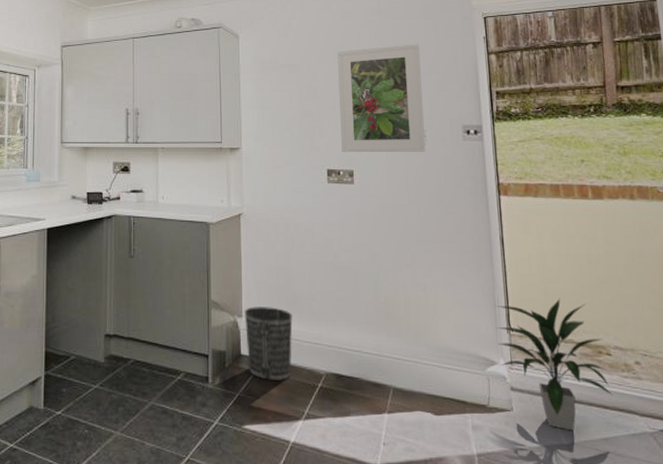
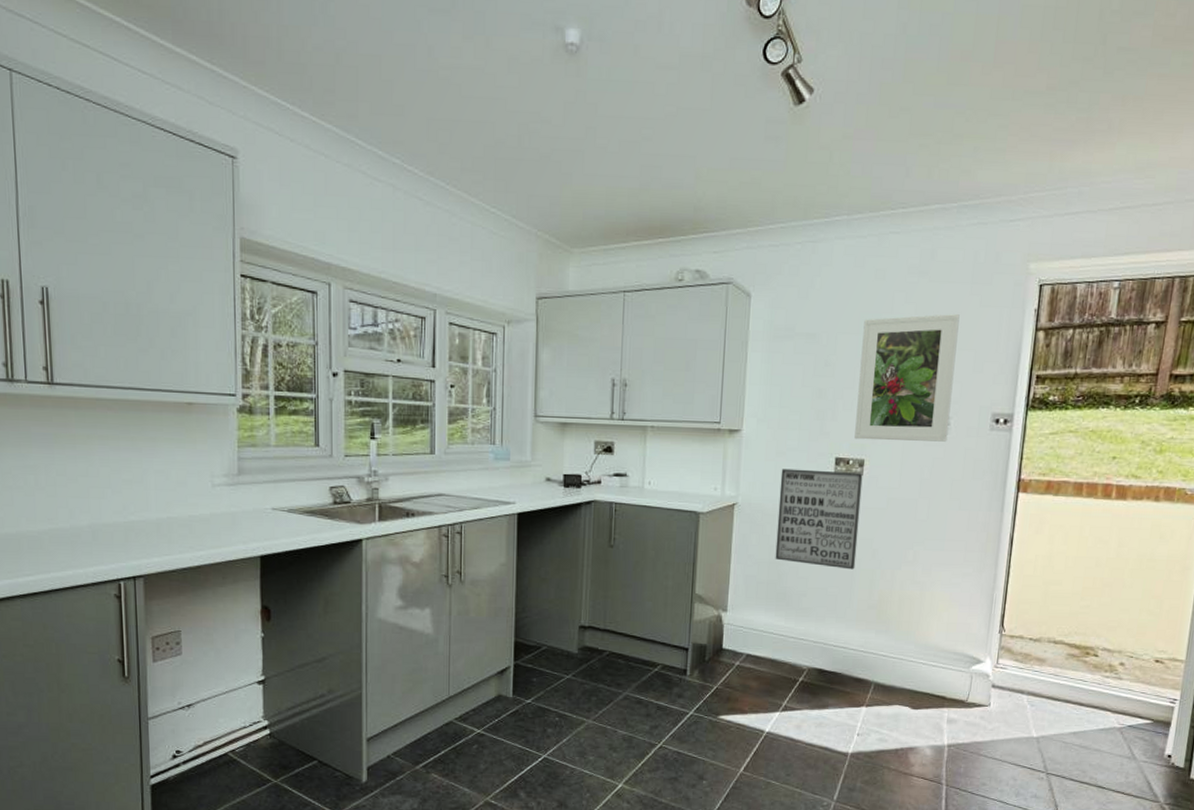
wastebasket: present [244,305,293,380] -> none [729,600,780,674]
wall art: none [279,181,358,273] -> present [775,468,863,570]
indoor plant: present [496,298,613,431] -> none [985,600,1093,725]

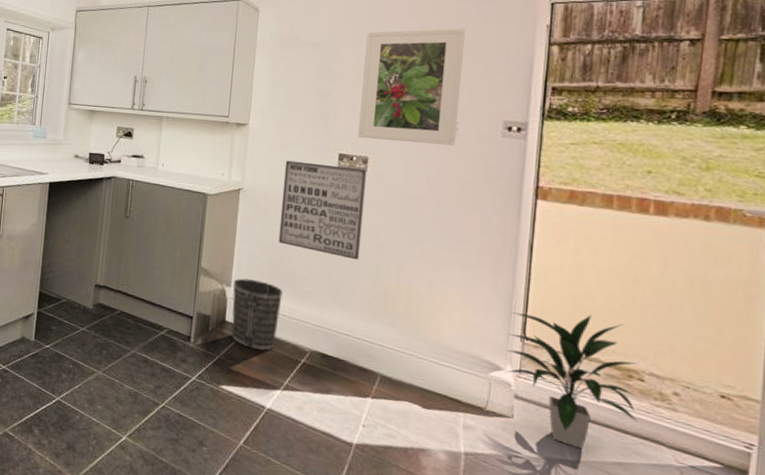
wastebasket: none [729,600,780,674] -> present [232,278,283,351]
indoor plant: none [985,600,1093,725] -> present [506,312,638,449]

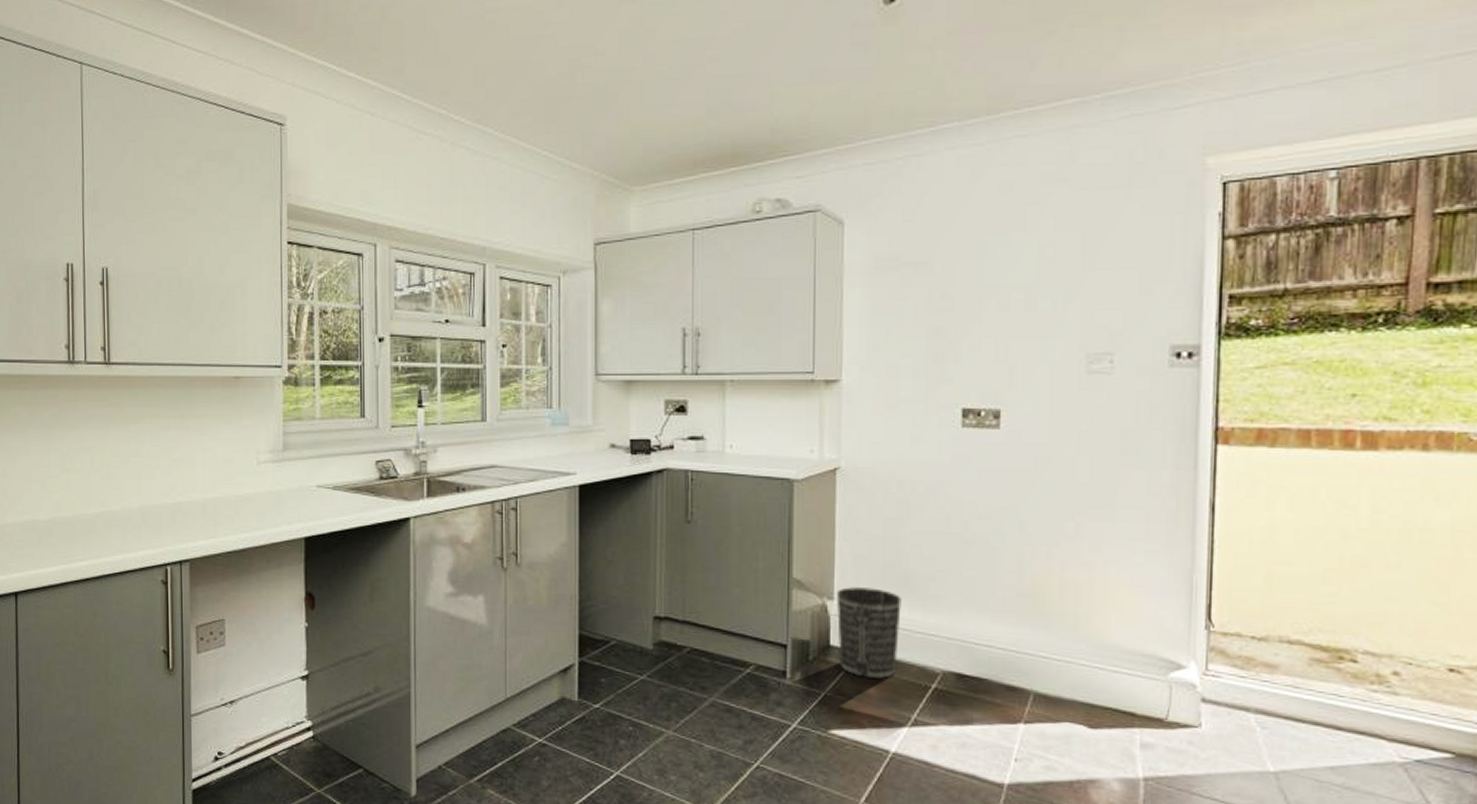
wall art: present [278,160,367,260] -> none [891,424,1000,547]
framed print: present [358,28,465,146] -> none [985,227,1115,386]
indoor plant: present [506,312,638,449] -> none [1189,585,1352,756]

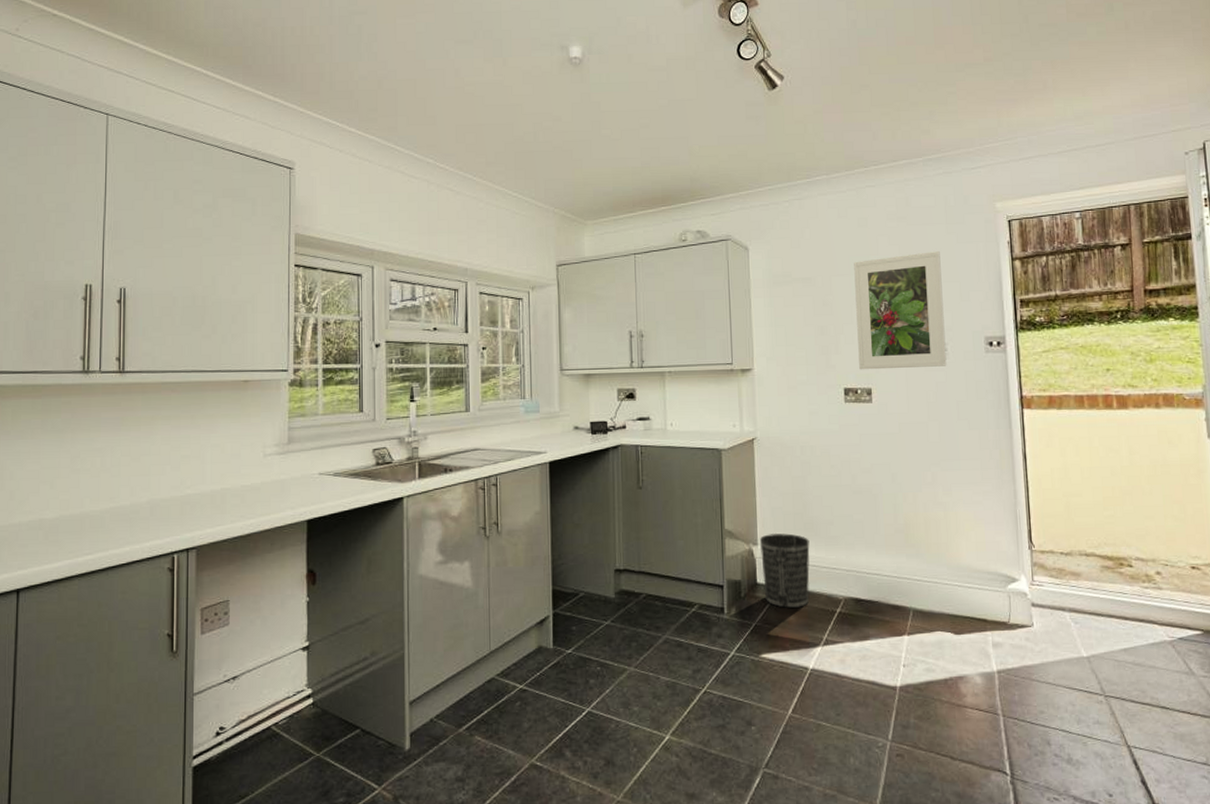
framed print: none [985,227,1115,386] -> present [854,251,947,370]

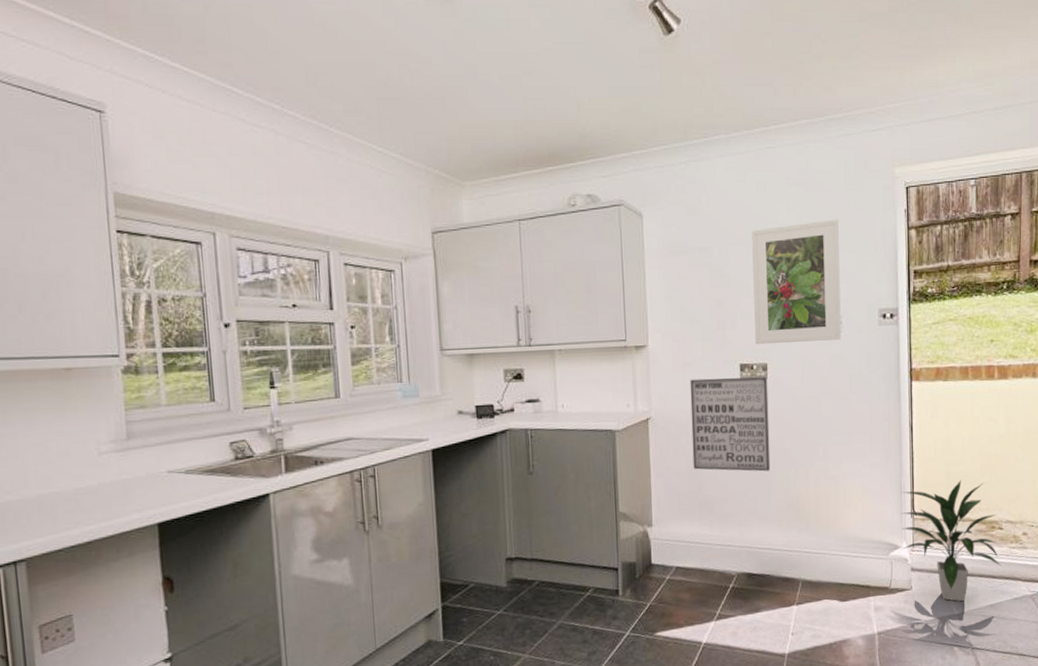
wastebasket: present [759,532,810,608] -> none [654,513,704,587]
wall art: none [794,401,877,495] -> present [690,376,771,472]
indoor plant: none [1018,511,1133,643] -> present [902,479,1001,602]

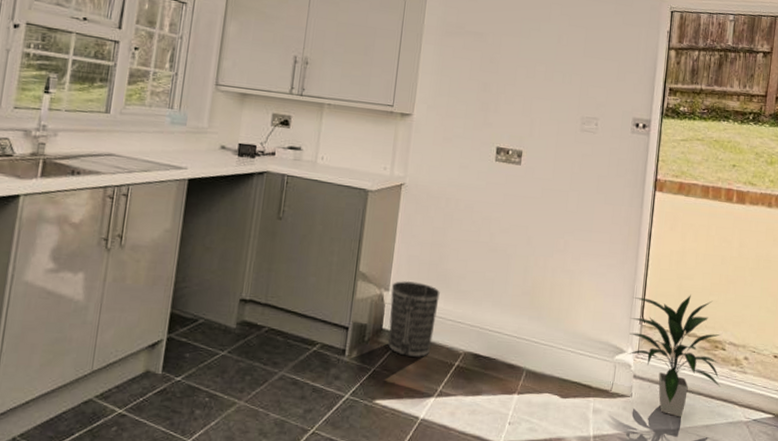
wastebasket: none [654,513,704,587] -> present [388,280,440,357]
wall art: present [690,376,771,472] -> none [437,154,521,255]
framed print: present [752,219,841,345] -> none [514,25,606,140]

